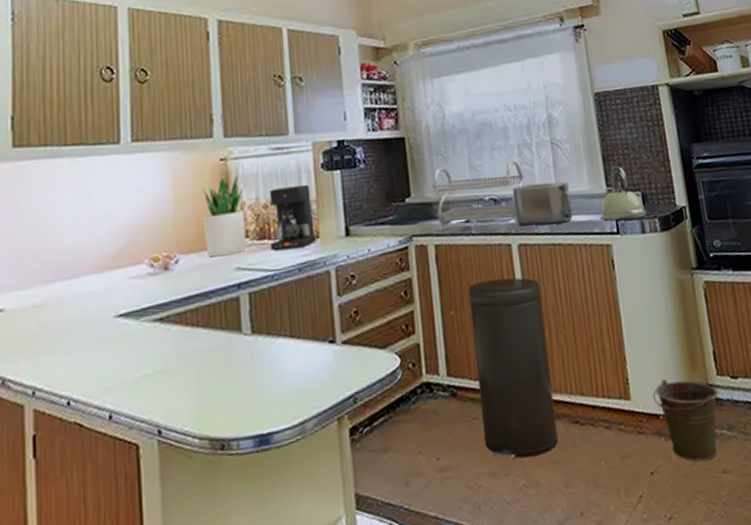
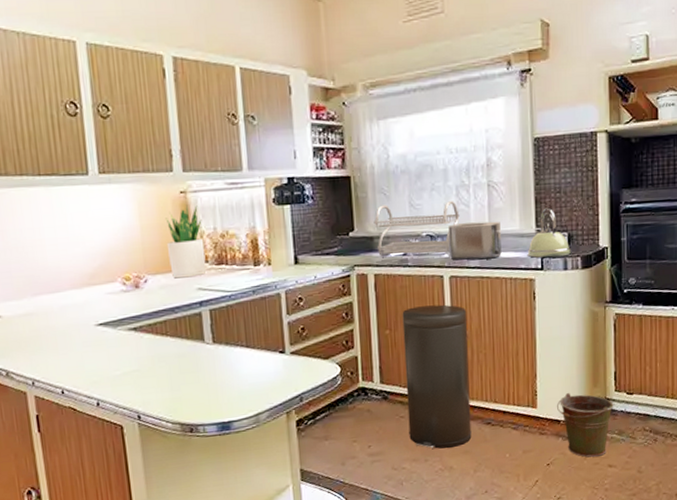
coffee maker: present [269,184,317,250] -> none [225,217,269,274]

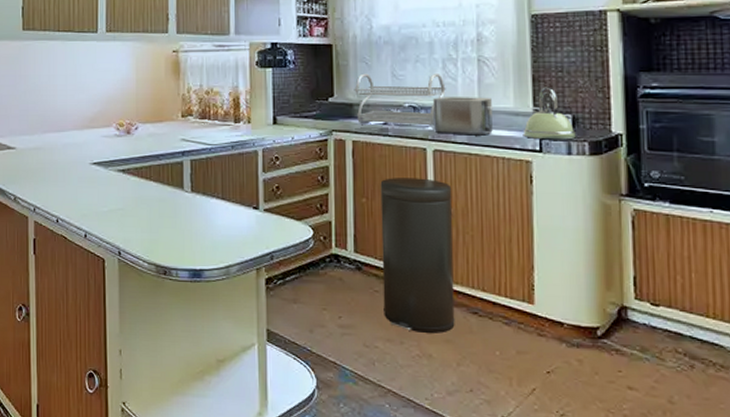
planter: present [165,205,207,279] -> none [157,62,191,128]
bucket: present [556,393,614,457] -> none [558,293,633,374]

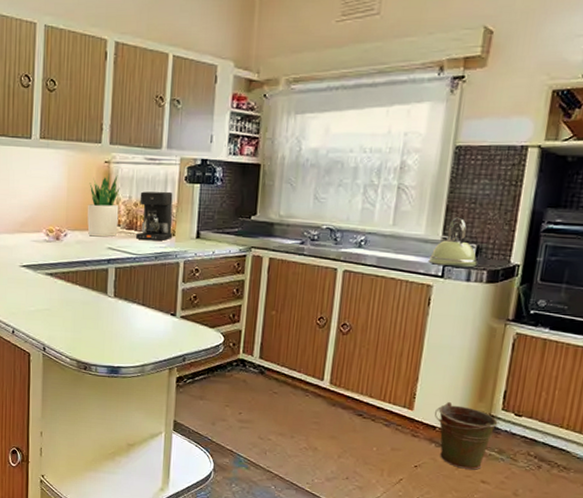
planter: none [157,62,191,128] -> present [87,173,120,237]
coffee maker: none [210,77,249,128] -> present [136,191,173,241]
dish rack: present [354,73,446,129] -> none [275,194,364,251]
pedal bin: present [380,178,455,333] -> none [279,293,356,431]
toaster: present [433,97,493,136] -> none [347,221,405,260]
bucket: none [558,293,633,374] -> present [434,402,498,470]

